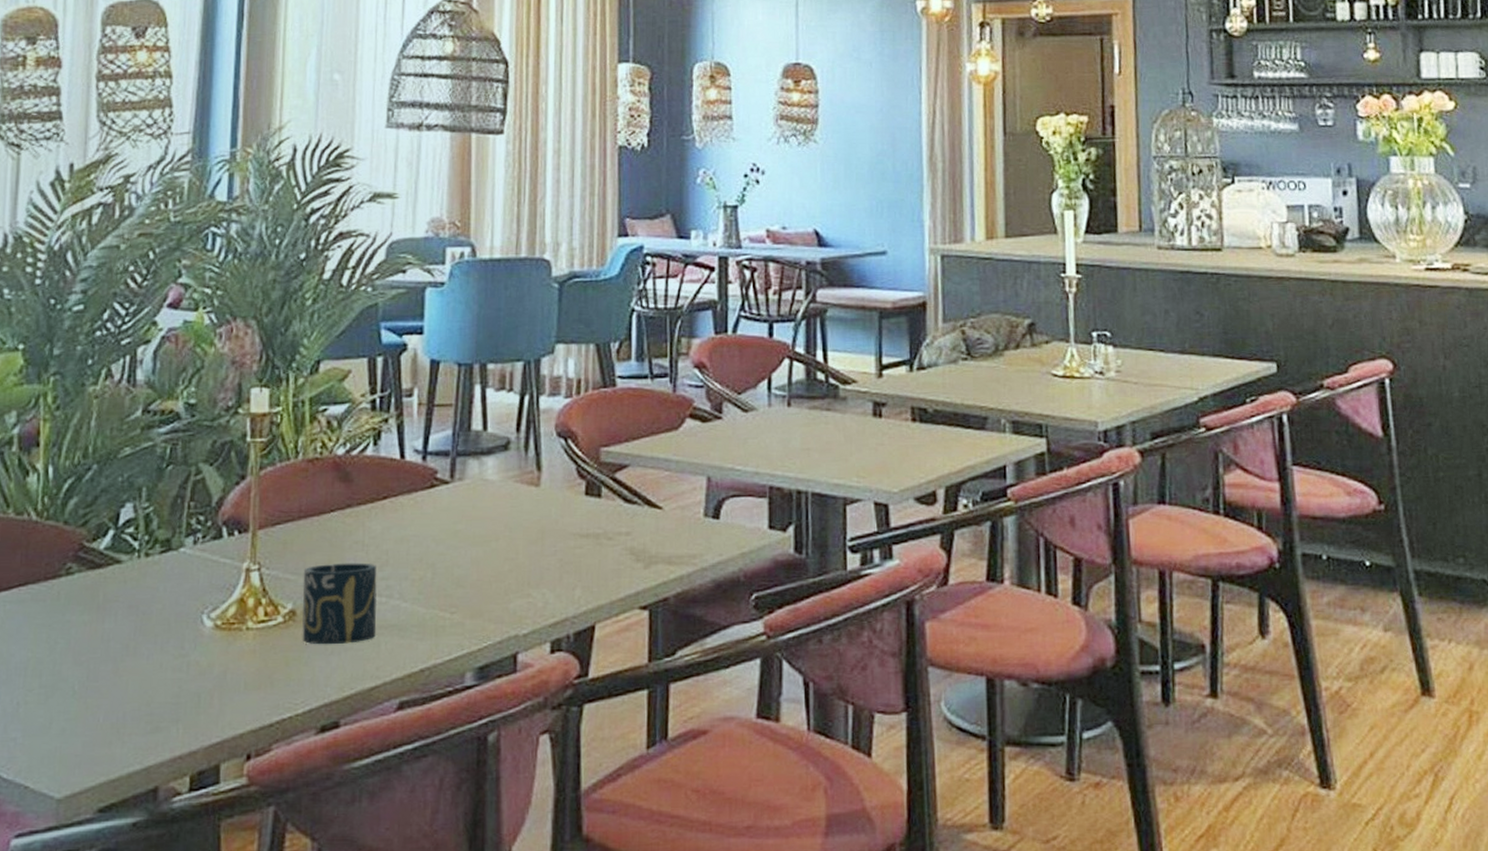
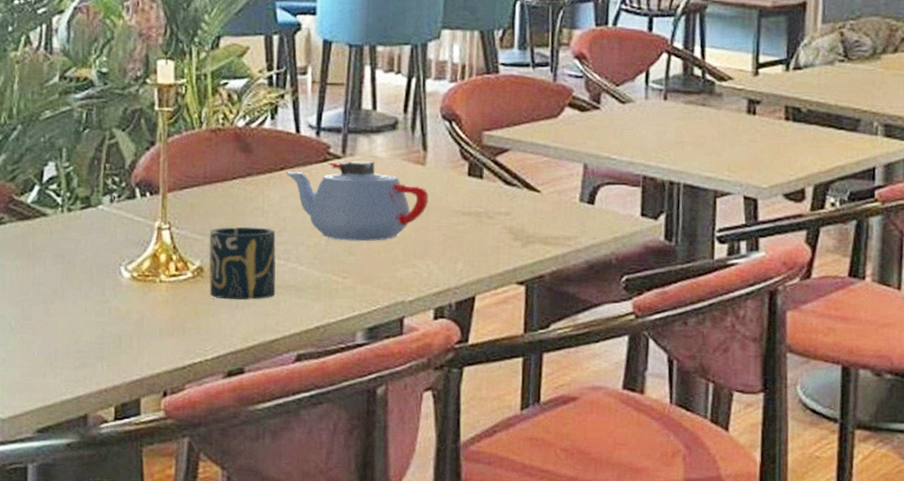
teapot: none [389,485,543,572] -> present [286,160,429,242]

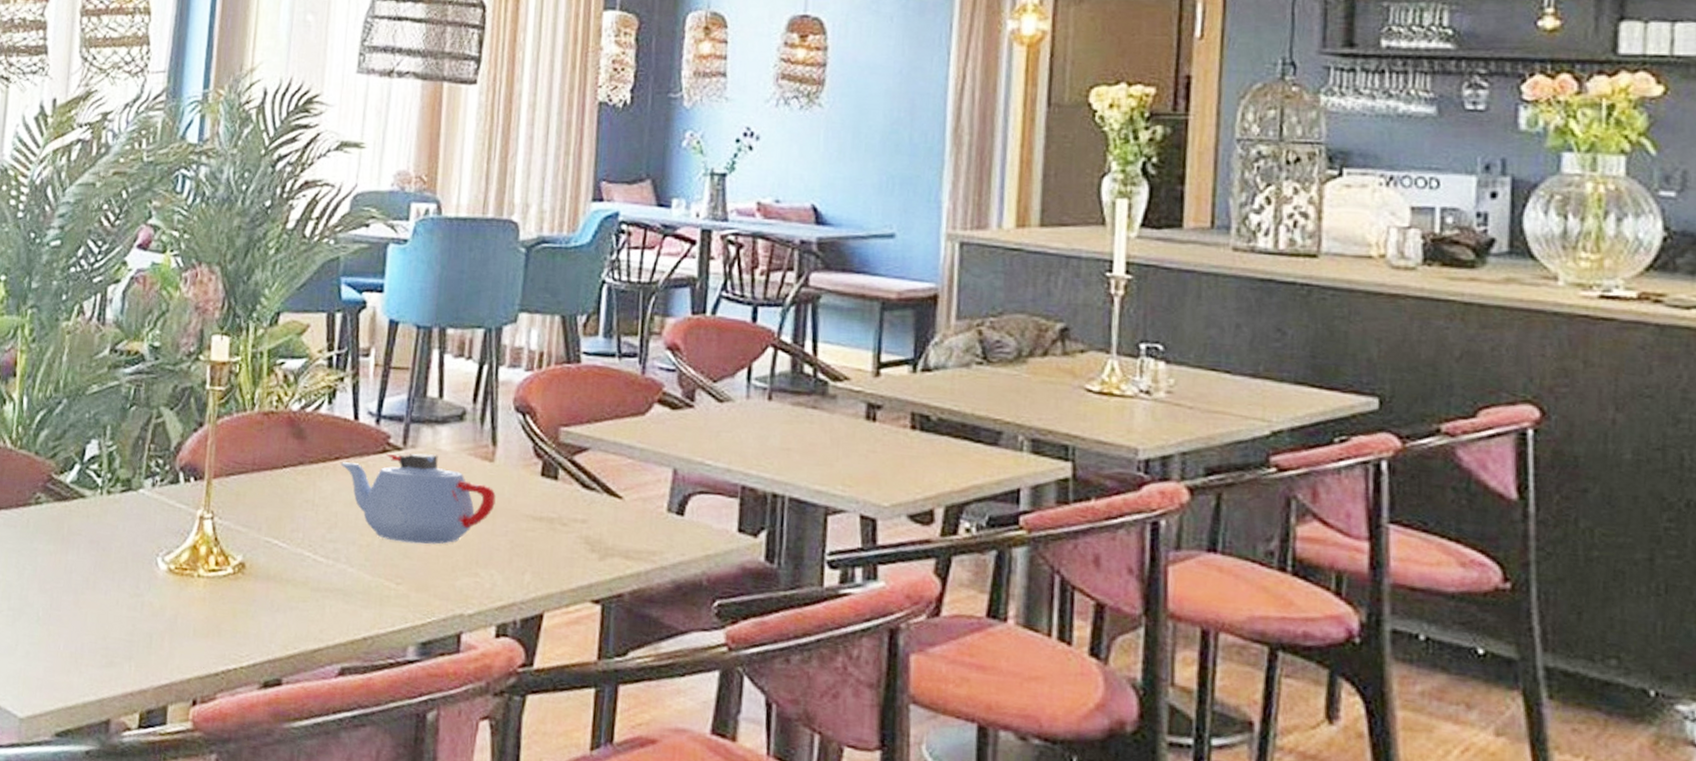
cup: present [209,226,276,300] -> none [249,520,326,603]

